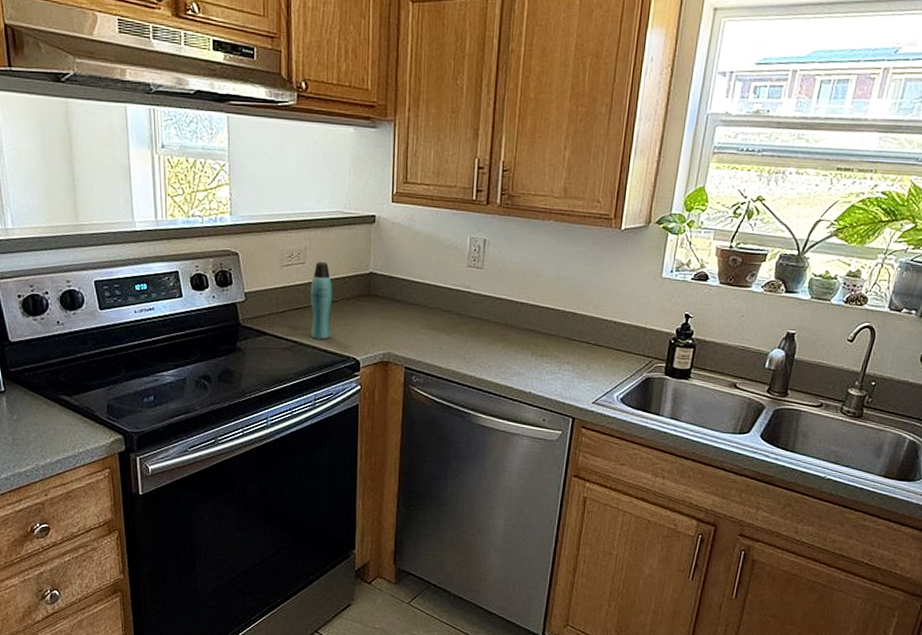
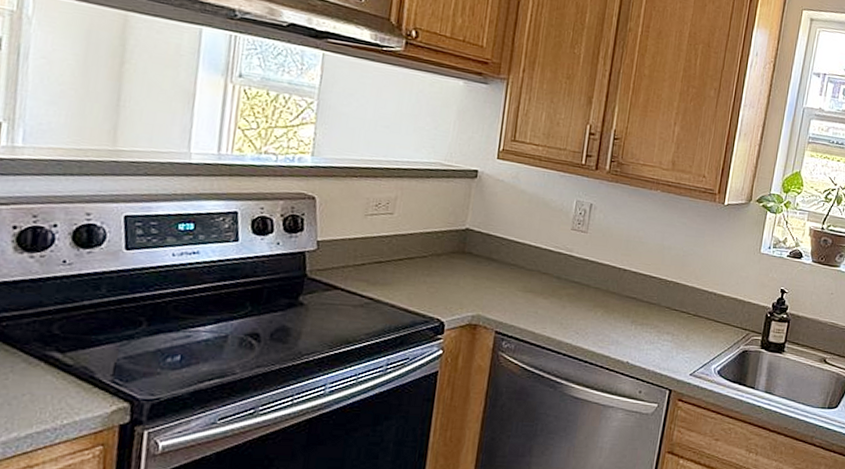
bottle: present [310,262,333,339] -> none [390,214,423,298]

